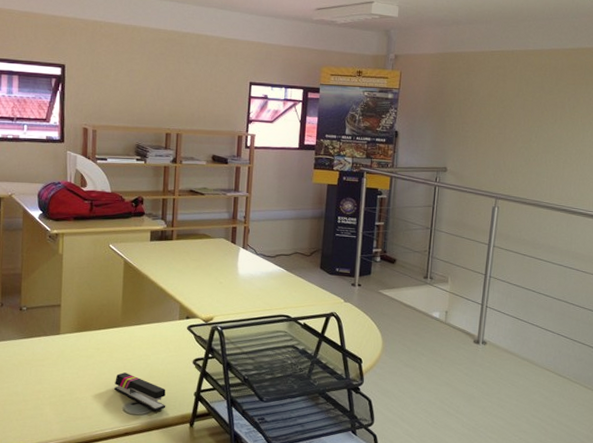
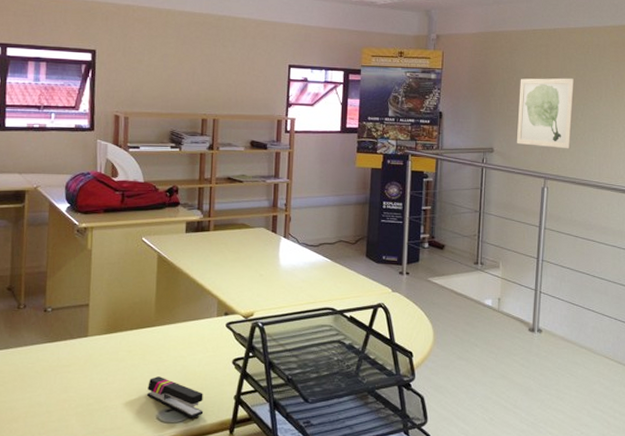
wall art: none [469,99,531,170] -> present [516,78,575,149]

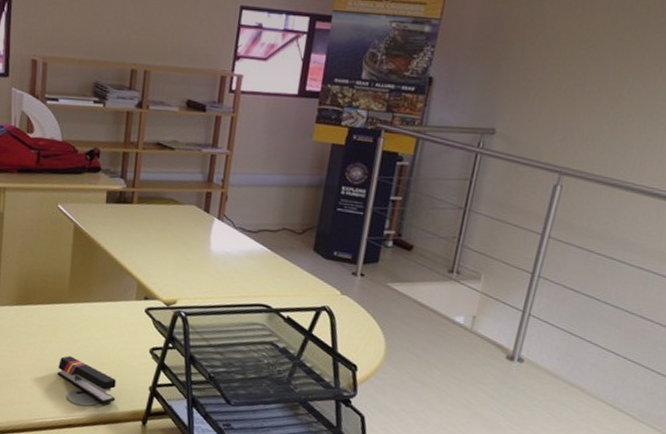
wall art: present [516,78,575,149] -> none [528,37,628,138]

